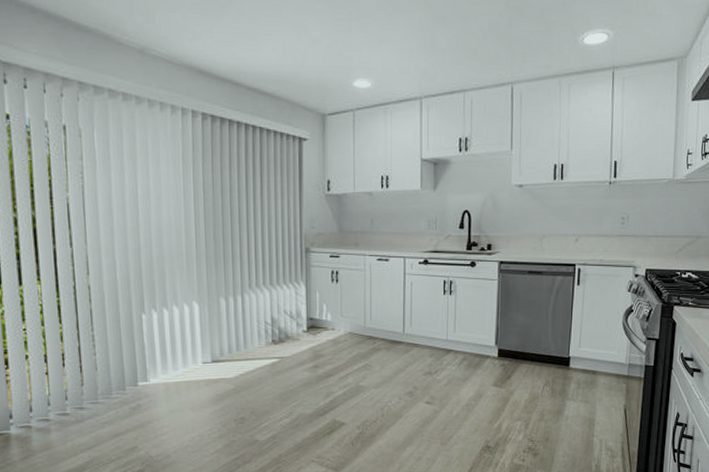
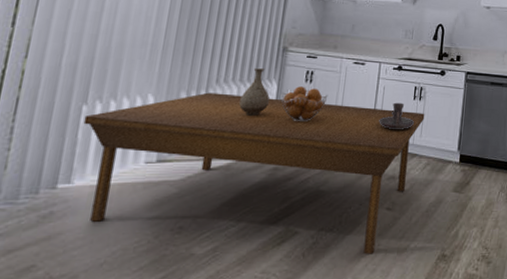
dining table: none [146,297,457,444] -> present [83,92,425,254]
vase: none [273,271,300,317] -> present [239,68,270,116]
fruit basket: none [310,287,356,322] -> present [280,86,328,123]
candle holder: none [409,298,447,326] -> present [379,102,415,130]

